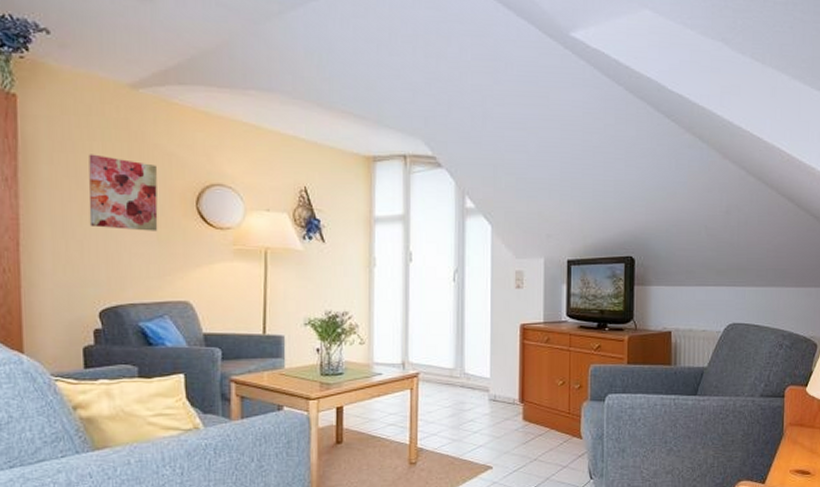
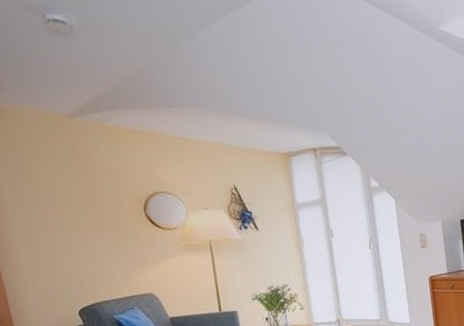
wall art: present [88,154,158,231] -> none [44,178,116,241]

